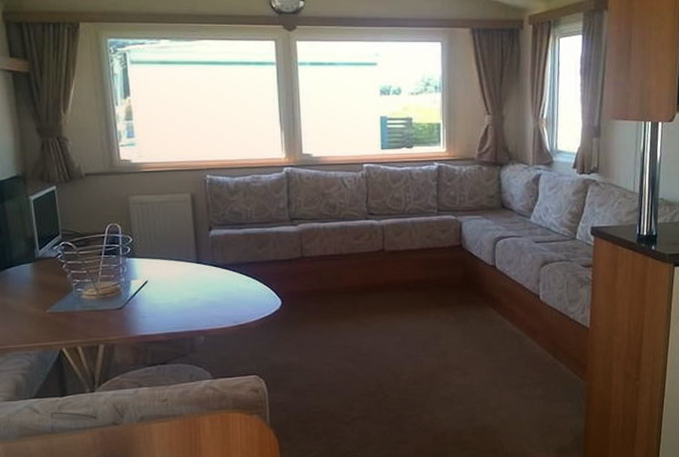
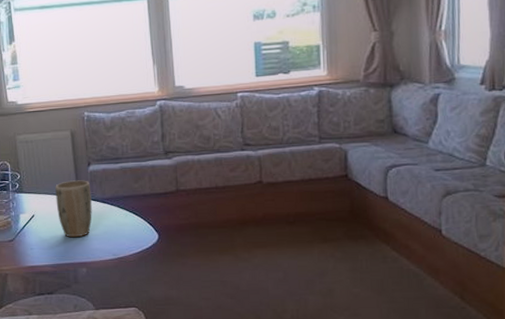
plant pot: none [172,245,212,305] -> present [55,180,92,238]

